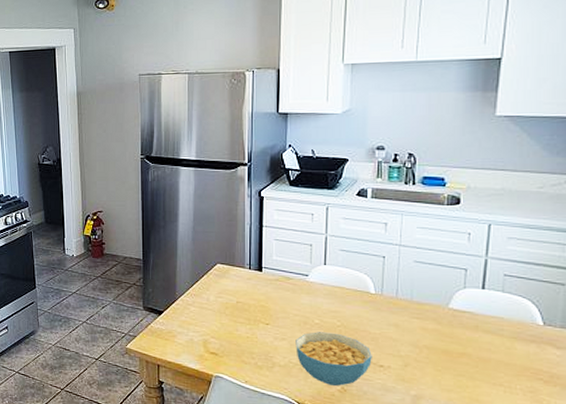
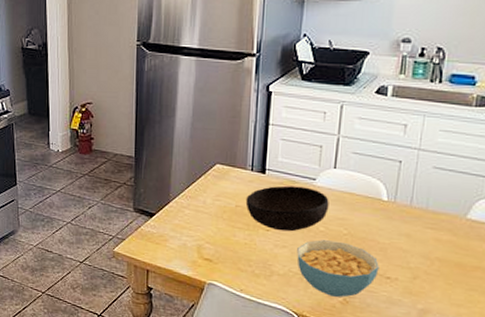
bowl: none [245,282,322,325] -> present [245,185,329,232]

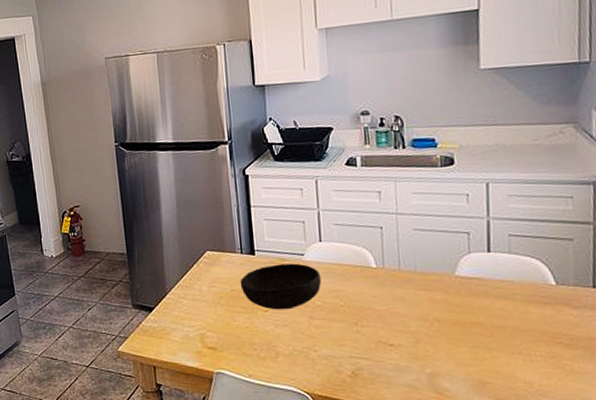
cereal bowl: present [297,240,379,297] -> none [298,313,381,371]

